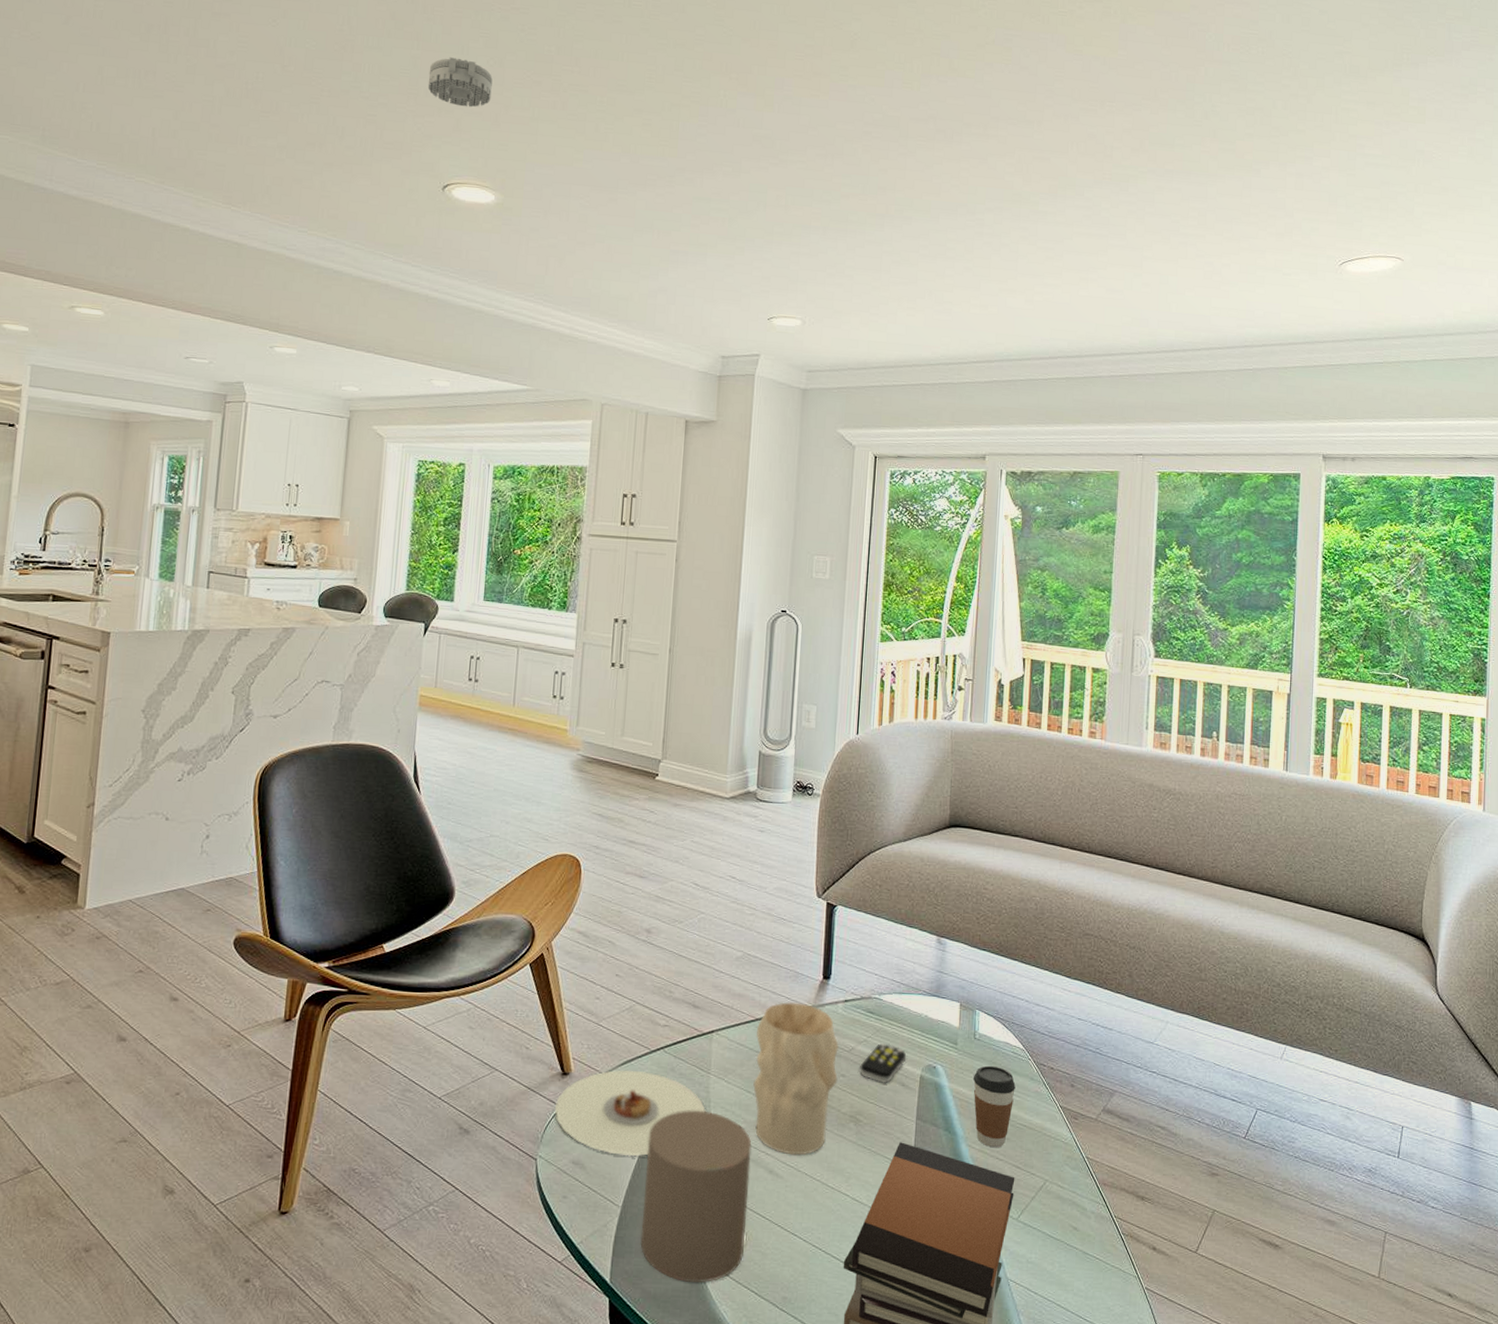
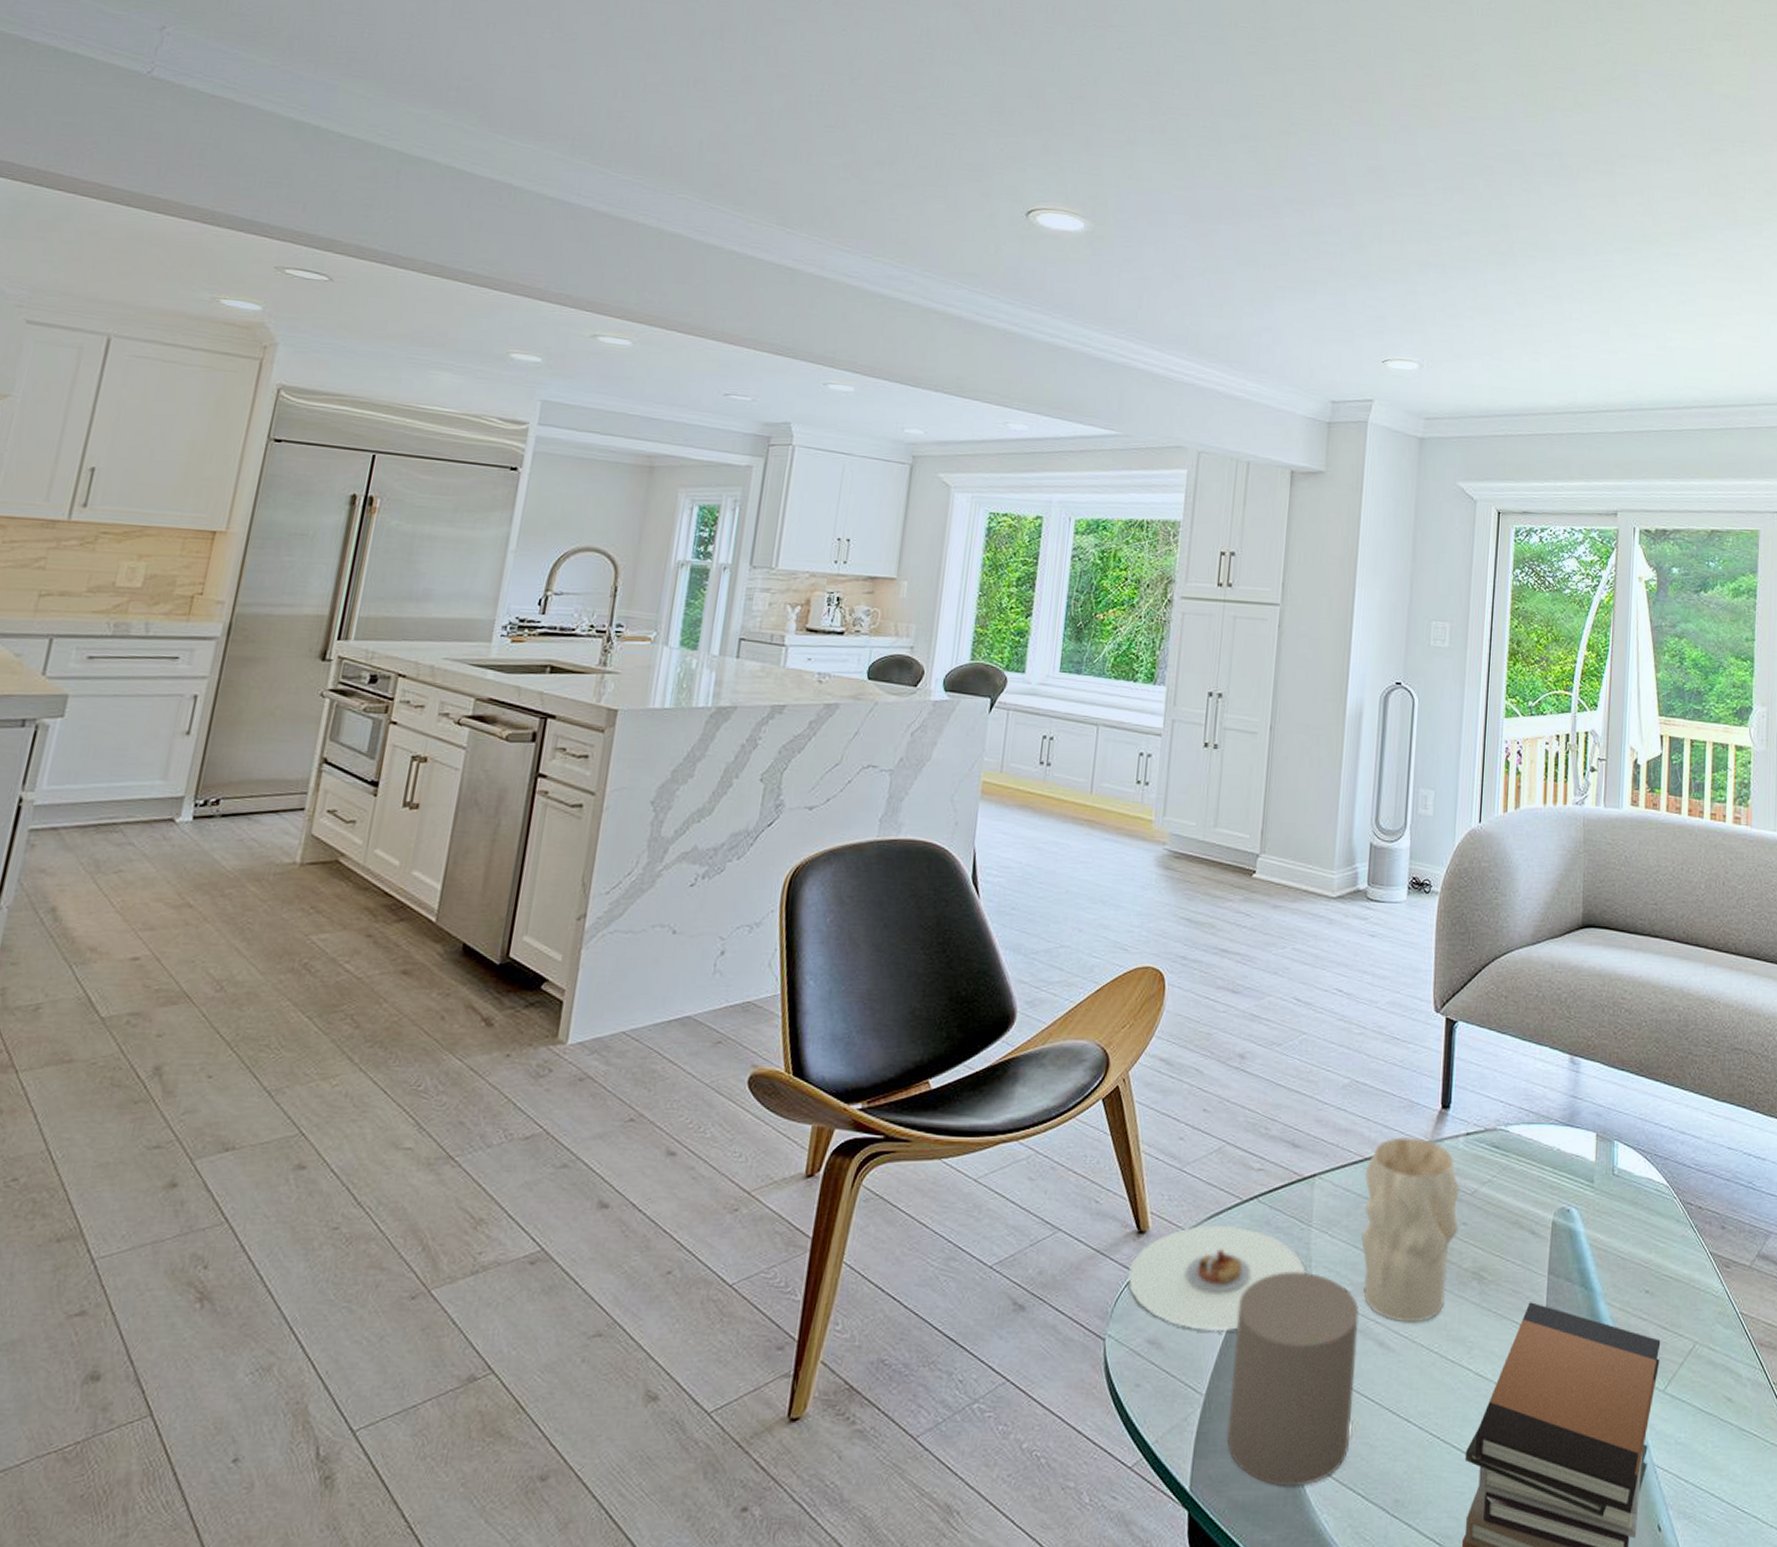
smoke detector: present [427,57,493,108] -> none [1013,74,1085,129]
remote control: present [859,1043,907,1084] -> none [1482,1184,1537,1233]
coffee cup: present [973,1065,1016,1148] -> none [1611,1206,1660,1306]

